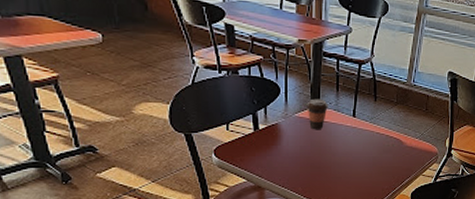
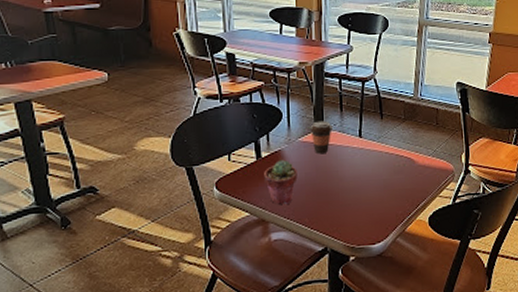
potted succulent: none [261,132,293,173] -> present [264,159,298,205]

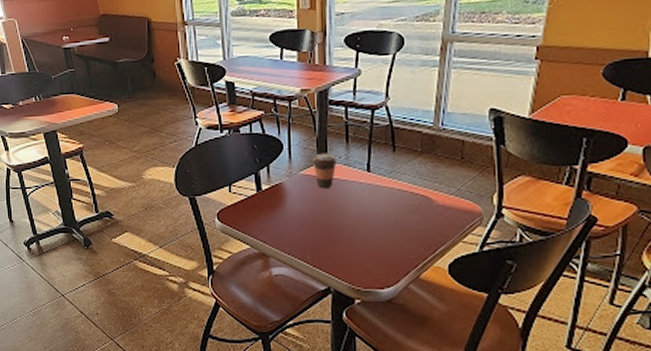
potted succulent: present [264,159,298,205] -> none [264,193,299,239]

